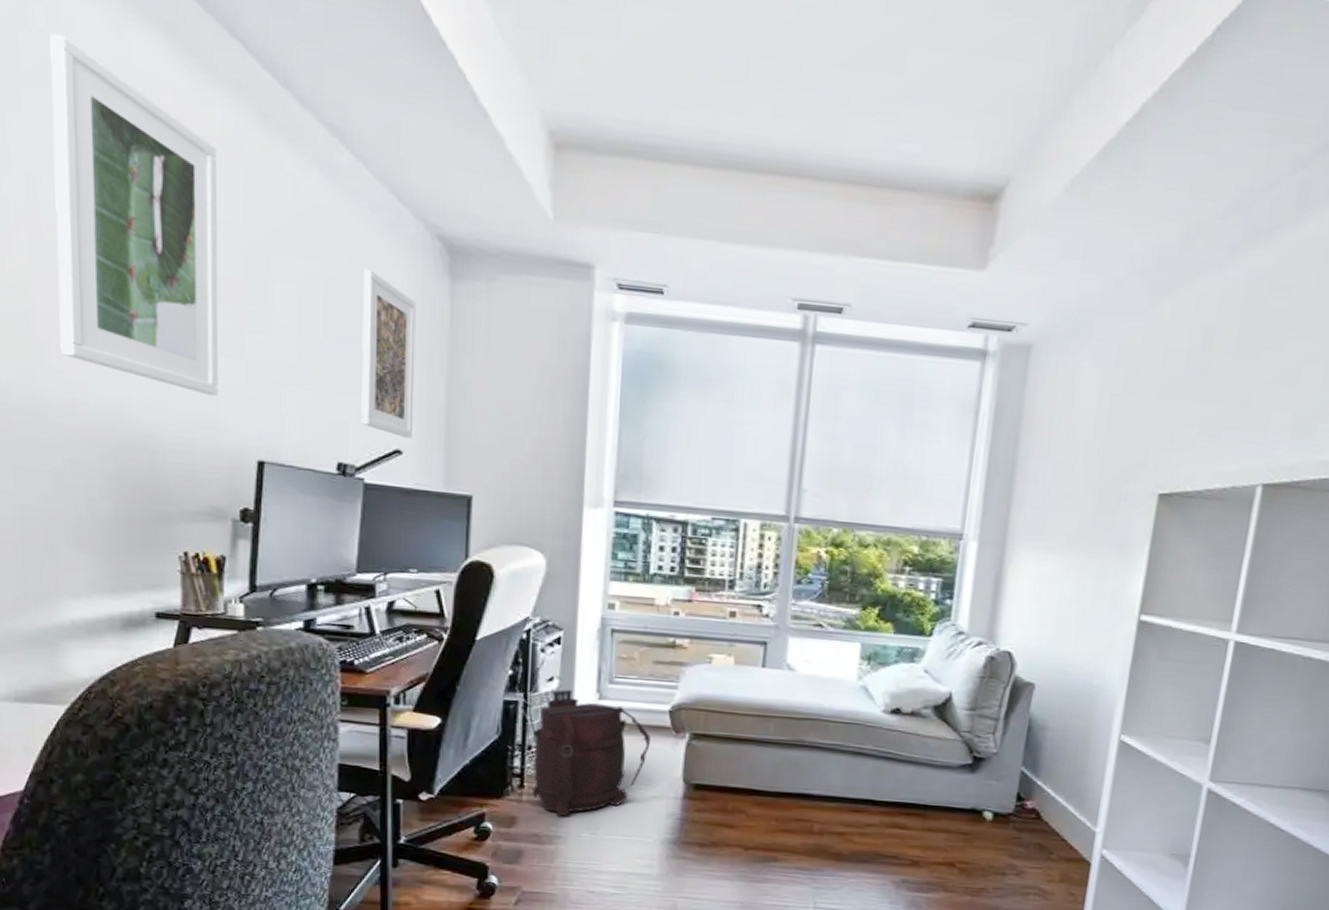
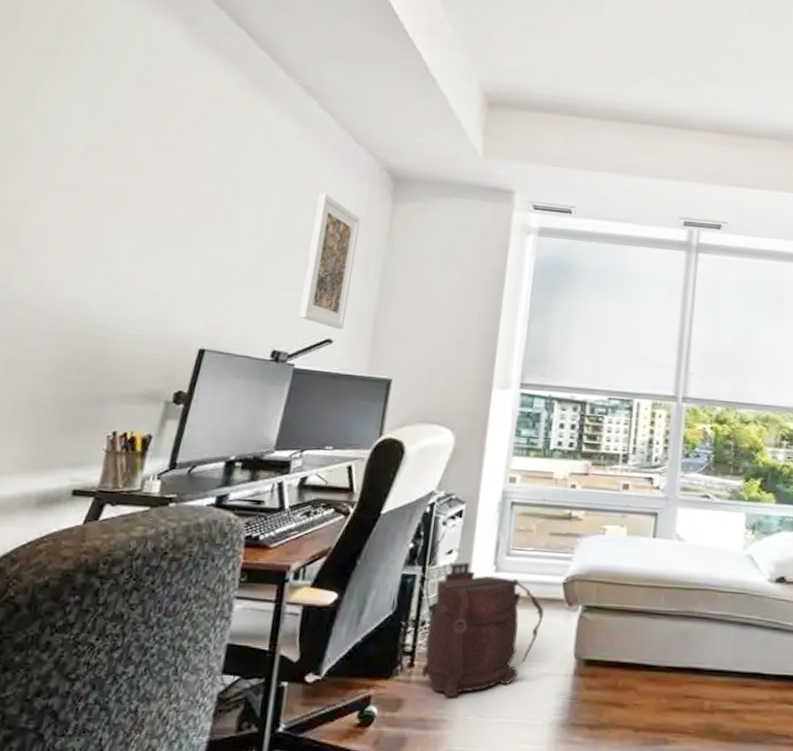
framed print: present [50,34,219,397] -> none [39,22,211,294]

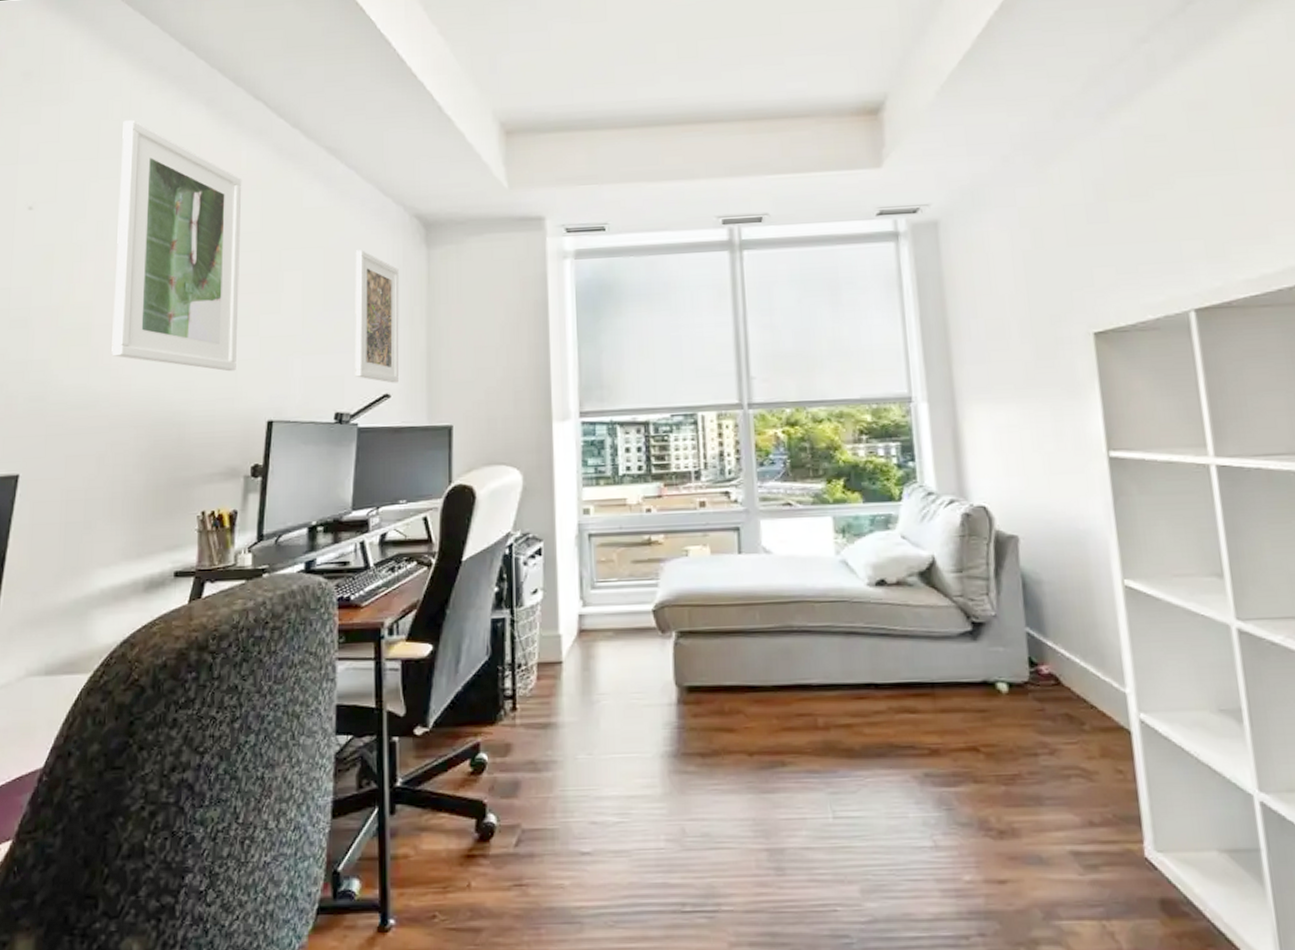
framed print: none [39,22,211,294] -> present [111,120,242,372]
backpack: present [421,561,544,698] -> none [522,599,638,739]

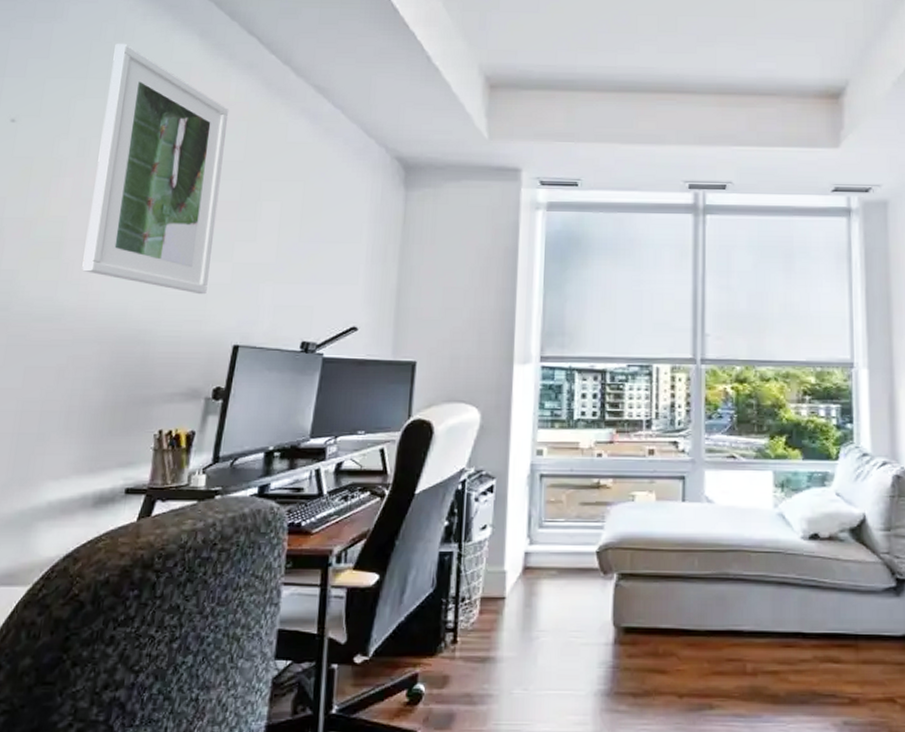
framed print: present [355,250,399,383] -> none [324,186,376,317]

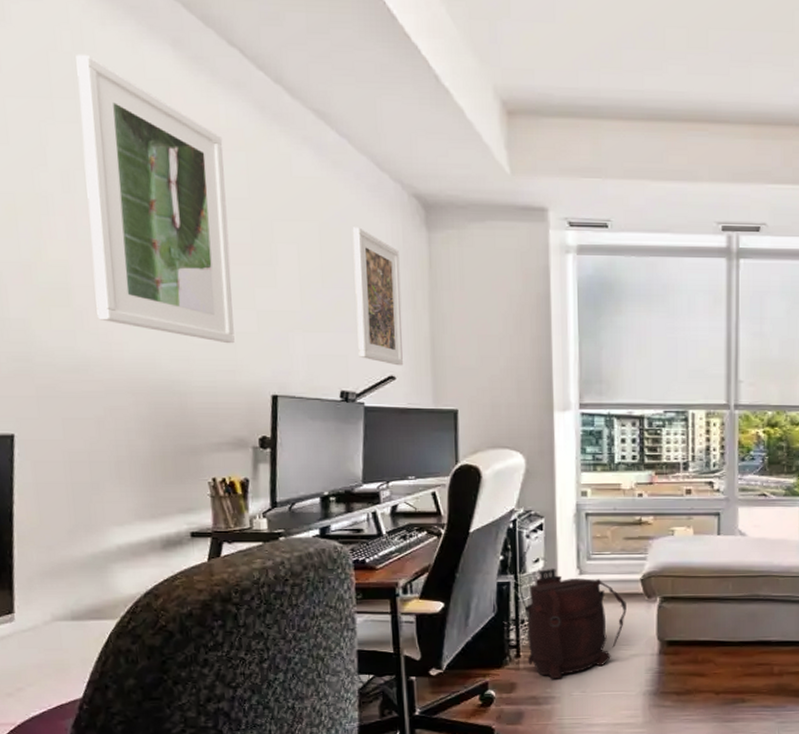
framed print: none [324,186,376,317] -> present [352,227,403,366]
backpack: none [464,536,580,673] -> present [525,568,627,680]

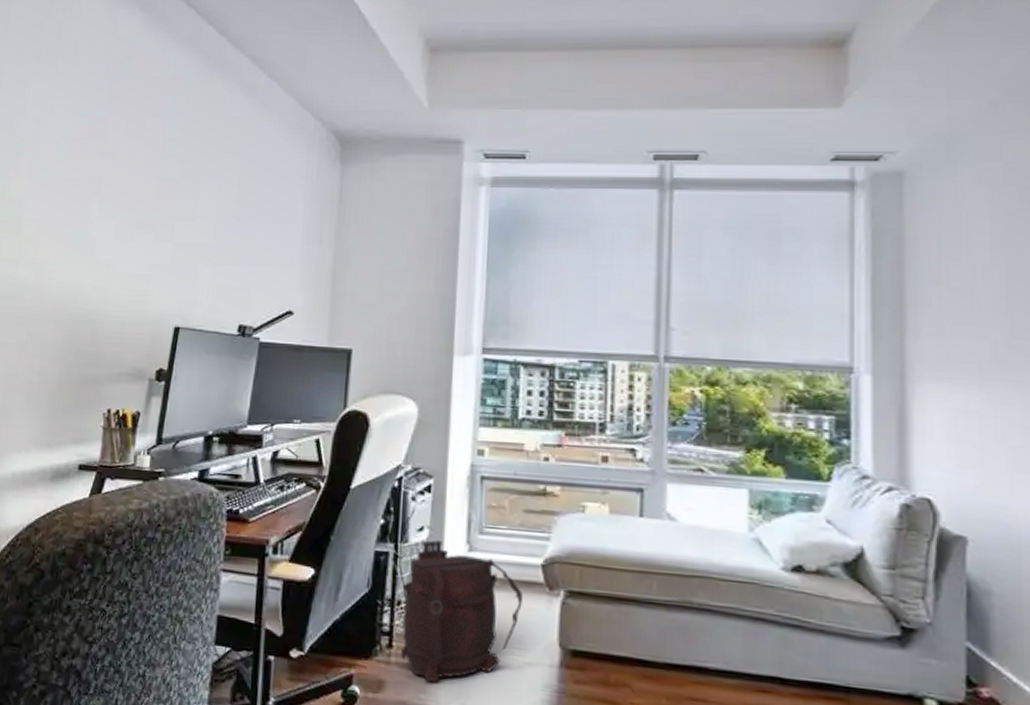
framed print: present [76,55,235,344] -> none [38,22,169,275]
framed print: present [352,227,403,366] -> none [261,163,312,301]

